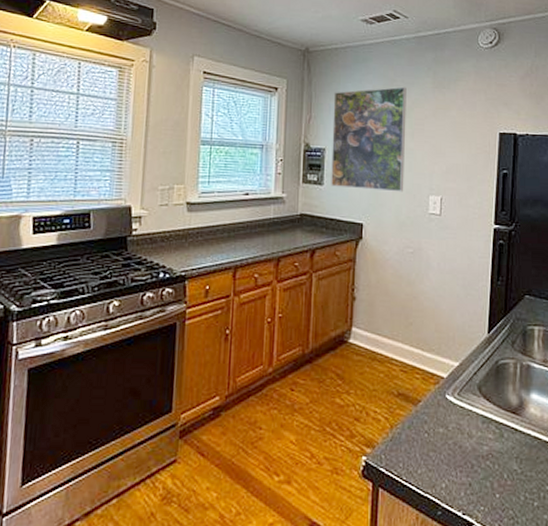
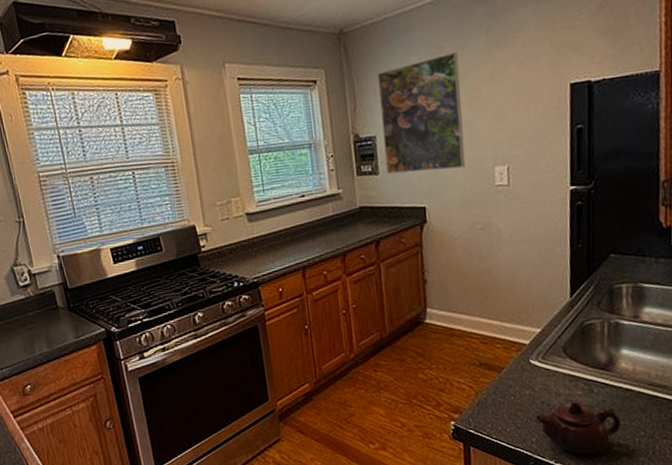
teapot: none [447,445,528,507] -> present [536,401,622,455]

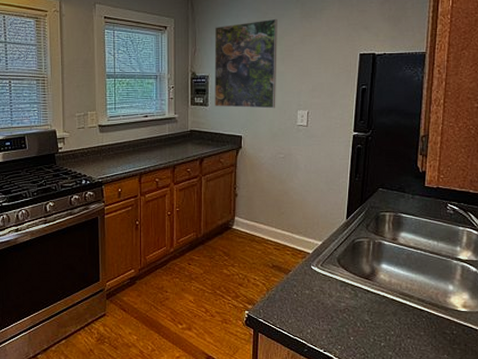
teapot: present [536,401,622,455] -> none [312,303,377,346]

